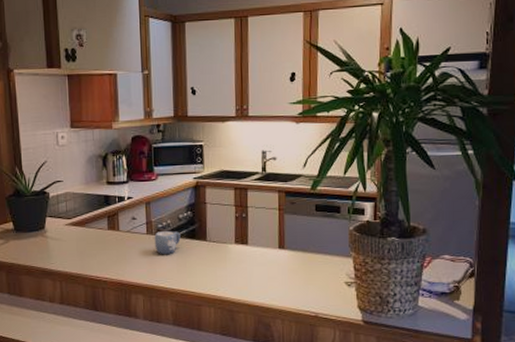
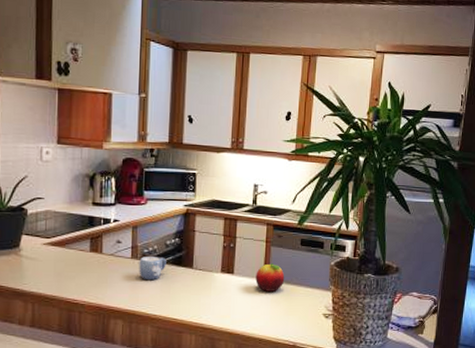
fruit: none [270,232,301,261] -> present [255,263,285,292]

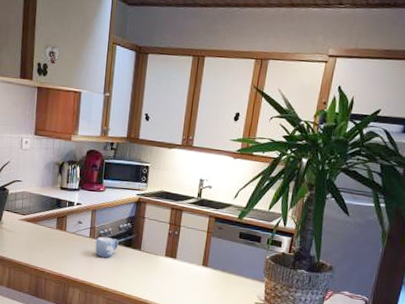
fruit: present [255,263,285,292] -> none [195,252,222,278]

